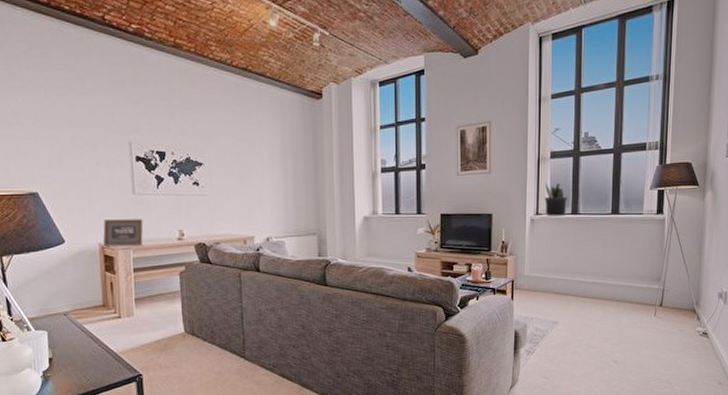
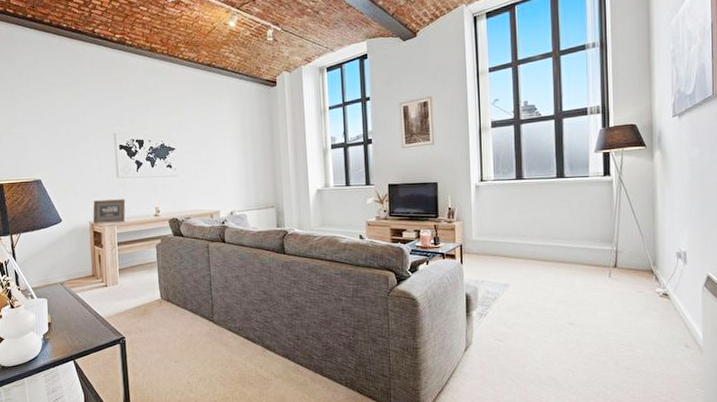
planter: present [544,182,567,216] -> none [487,150,511,182]

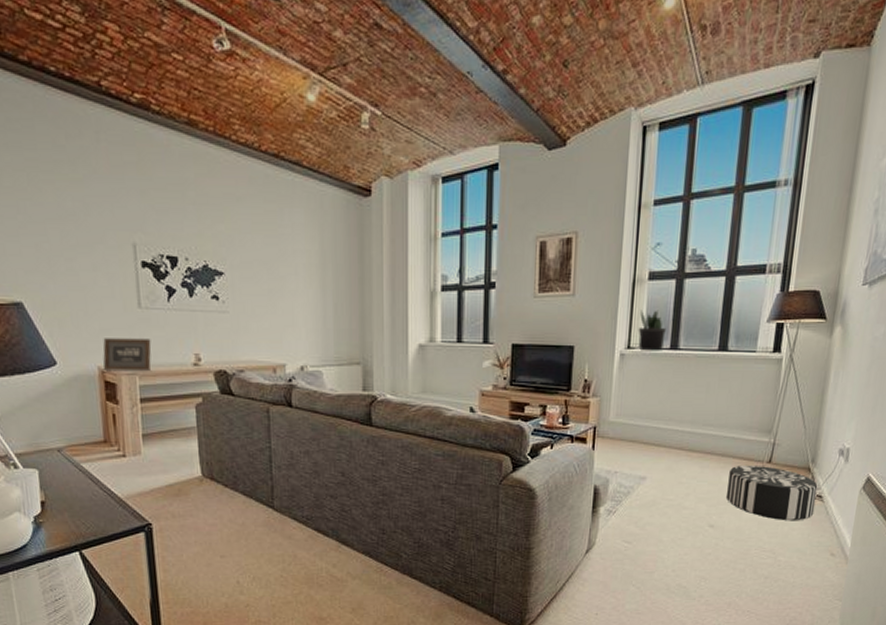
planter: none [487,150,511,182] -> present [638,309,666,351]
pouf: none [581,270,663,317] -> present [727,465,818,521]

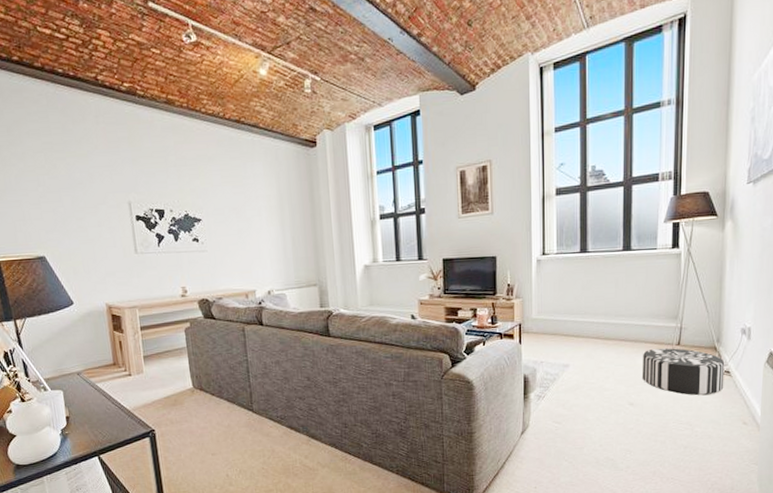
picture frame: present [103,338,152,371] -> none [109,277,148,306]
planter: present [638,309,666,351] -> none [550,220,575,256]

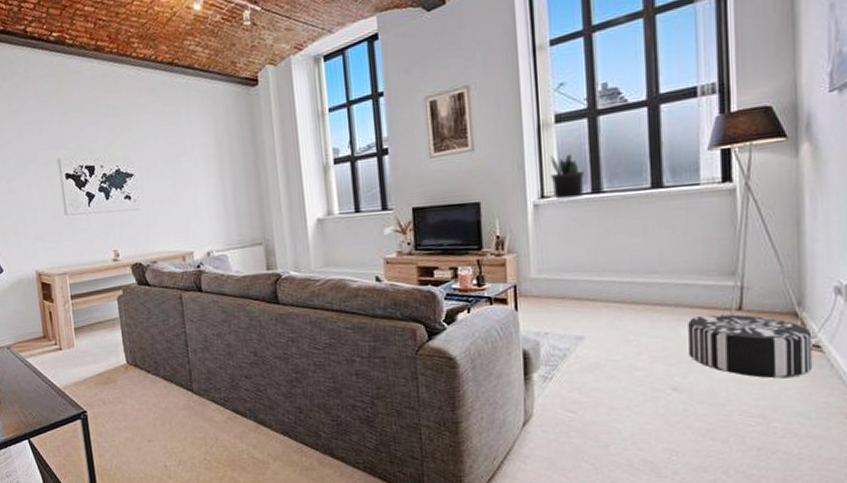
planter: none [550,220,575,256] -> present [550,153,584,199]

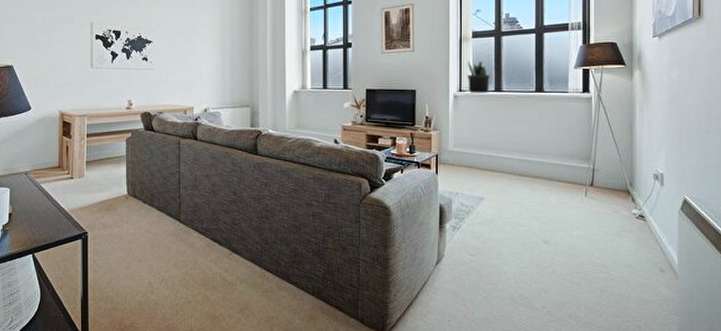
pouf: present [688,314,813,379] -> none [557,187,639,239]

